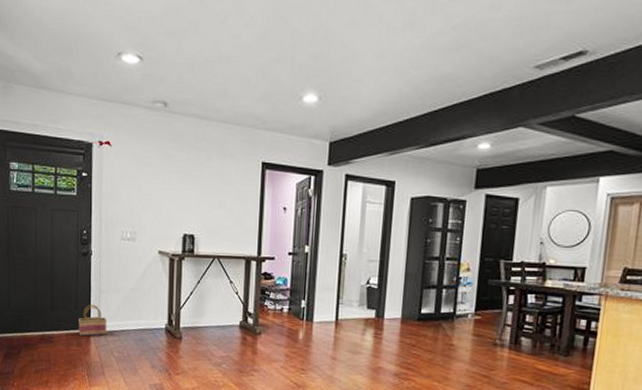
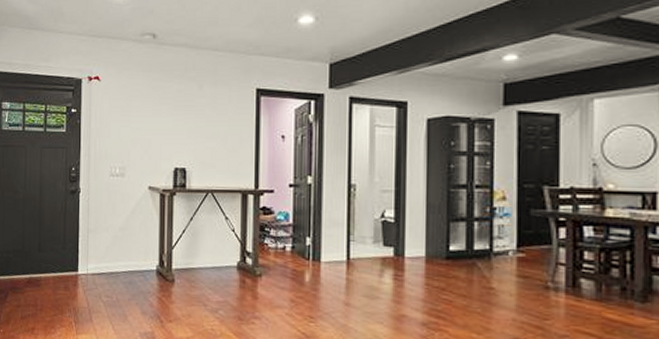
basket: present [79,304,107,337] -> none [66,244,96,280]

